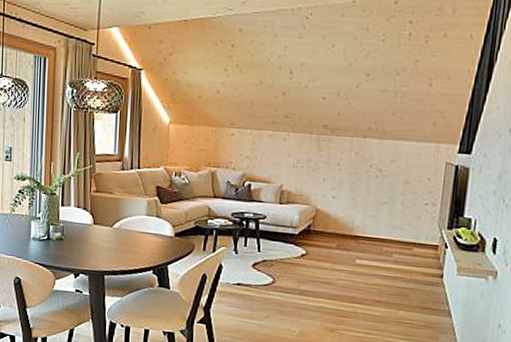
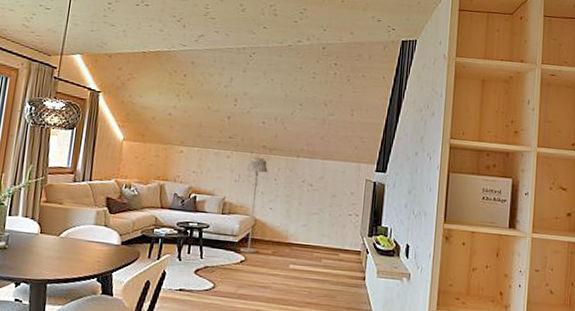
floor lamp: none [301,139,330,247] -> present [240,157,268,253]

